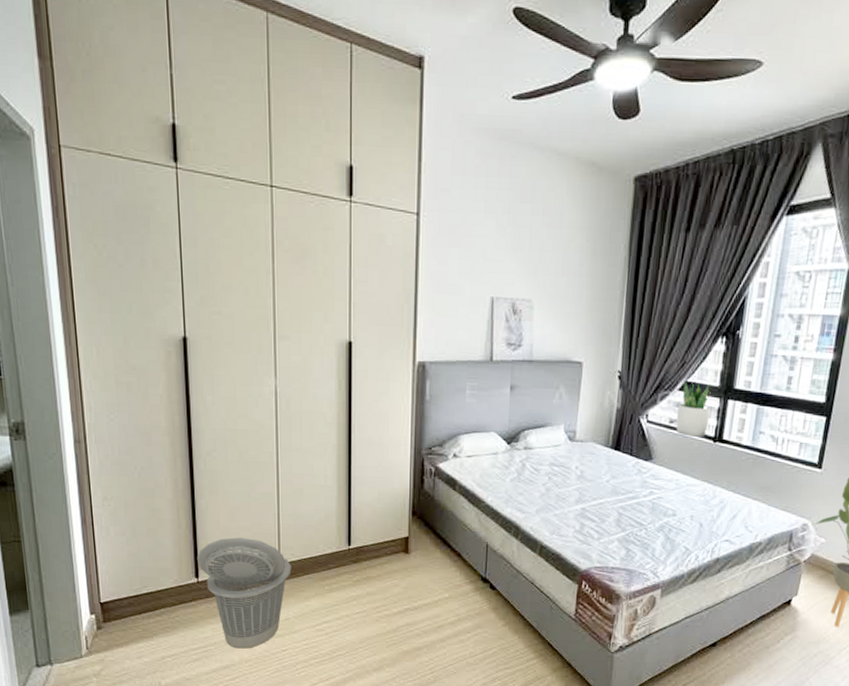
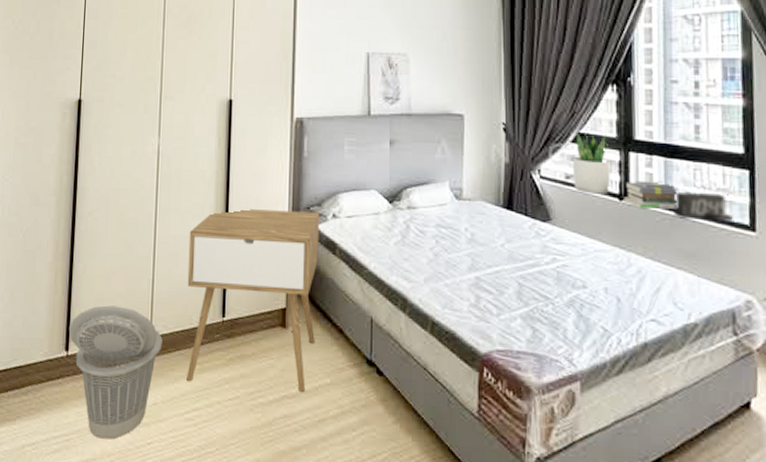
nightstand: none [312,449,441,605] -> present [187,209,320,392]
books: none [717,425,763,450] -> present [624,180,677,210]
alarm clock: none [757,434,807,460] -> present [674,191,735,221]

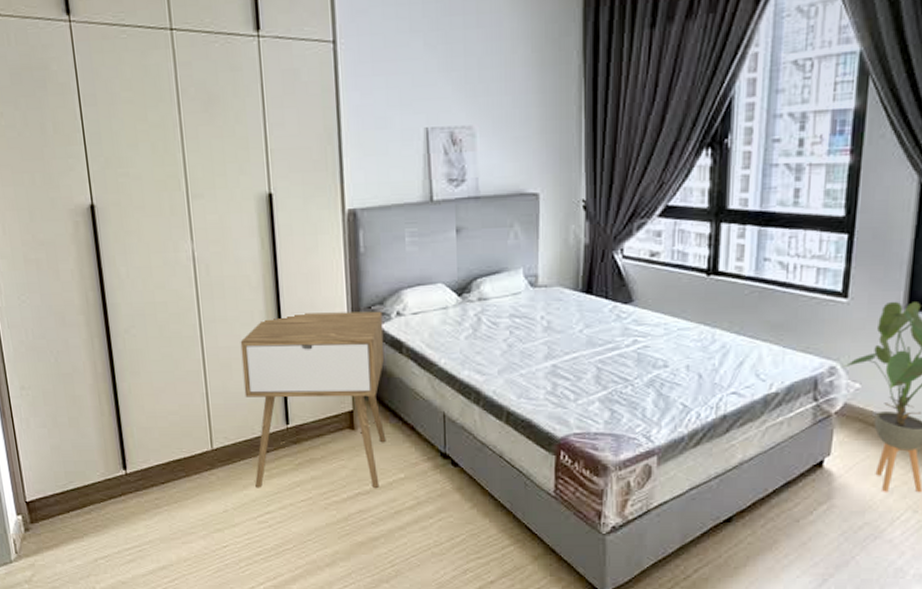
laundry basket: present [68,305,163,439] -> none [122,422,226,546]
planter: present [573,132,611,194] -> none [658,205,700,271]
books: present [624,180,677,210] -> none [712,252,768,283]
alarm clock: present [674,191,735,221] -> none [764,260,827,290]

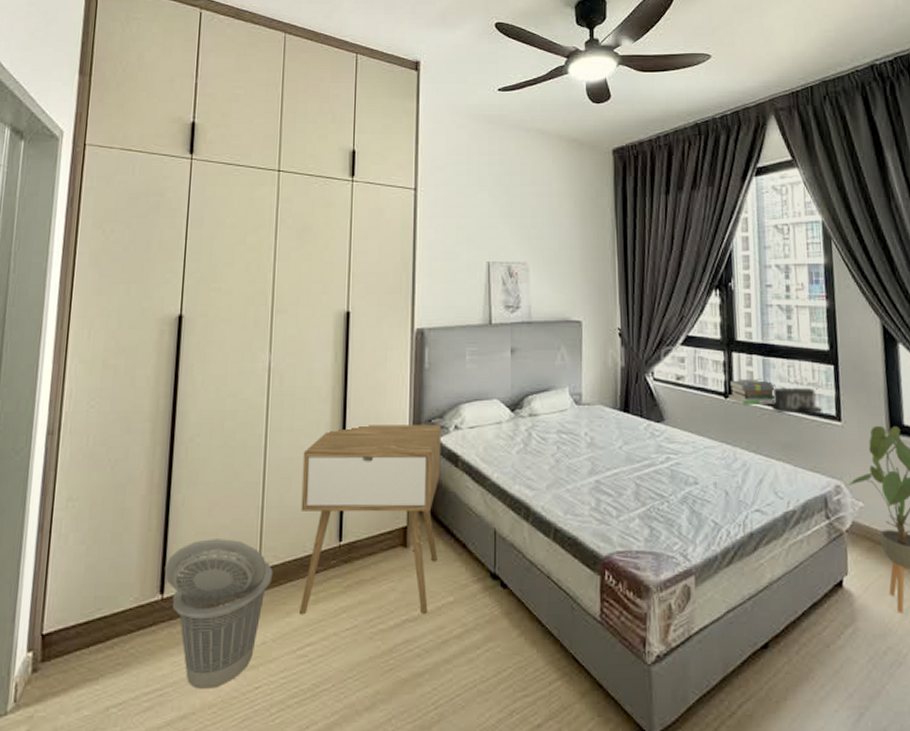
laundry basket: none [122,422,226,546] -> present [164,539,273,689]
books: none [712,252,768,283] -> present [728,379,775,406]
alarm clock: none [764,260,827,290] -> present [772,387,823,413]

